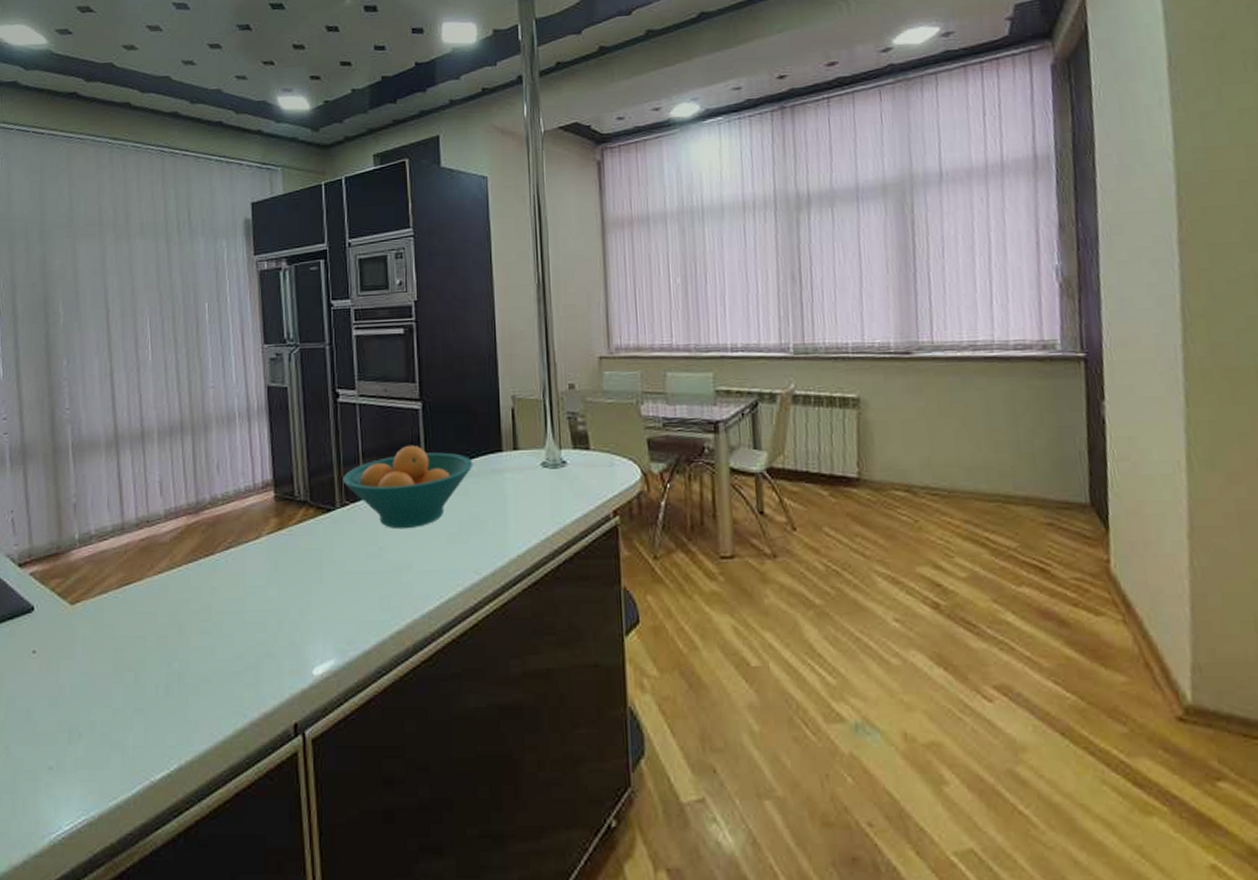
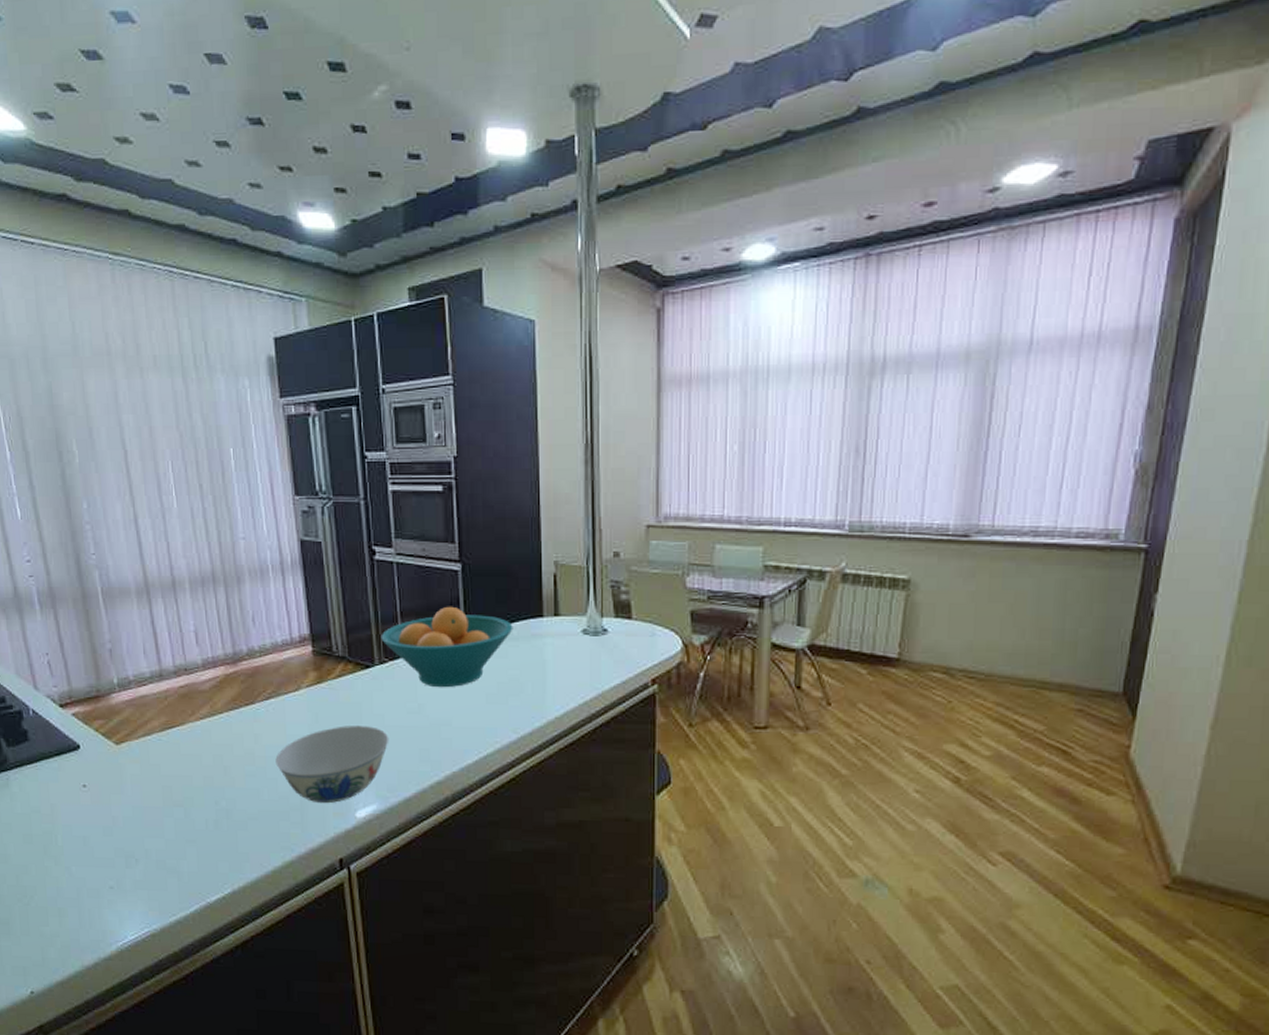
bowl: none [232,573,349,661] -> present [275,726,389,804]

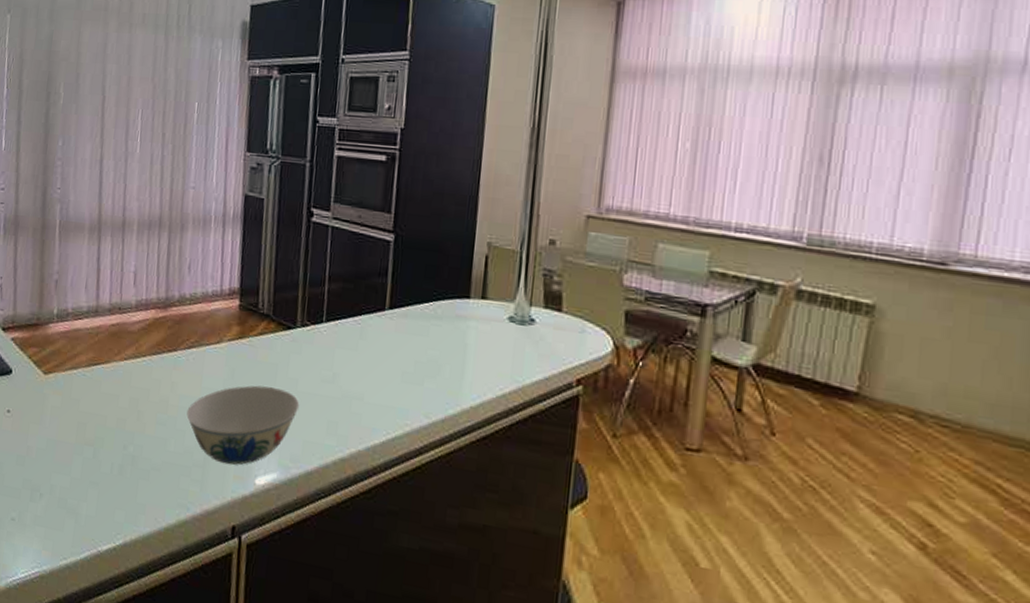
fruit bowl: present [381,606,513,688] -> none [306,276,439,360]

